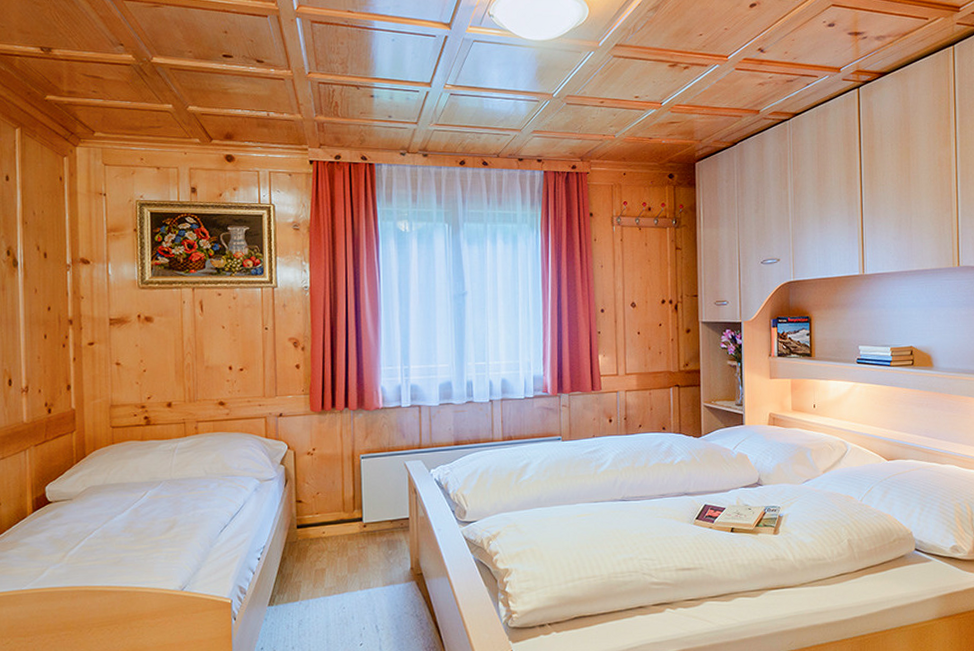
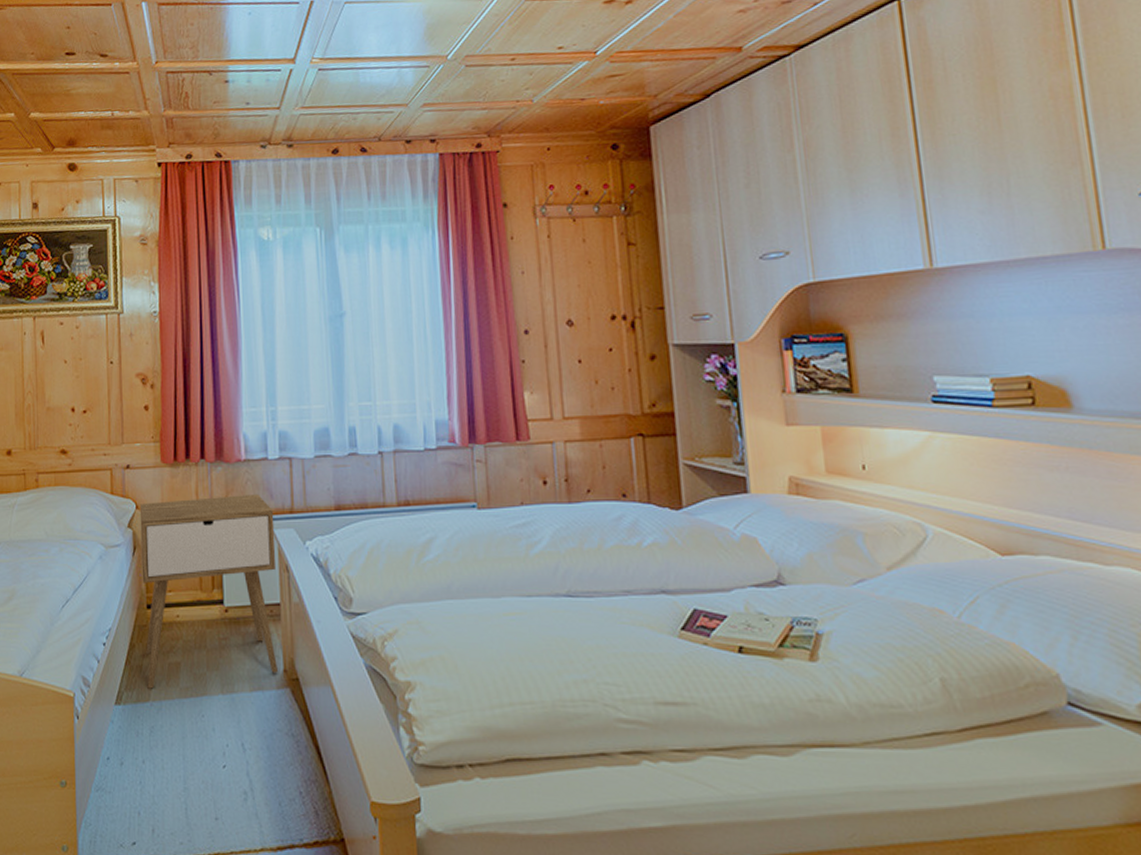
nightstand: none [291,434,407,591] -> present [139,493,278,689]

